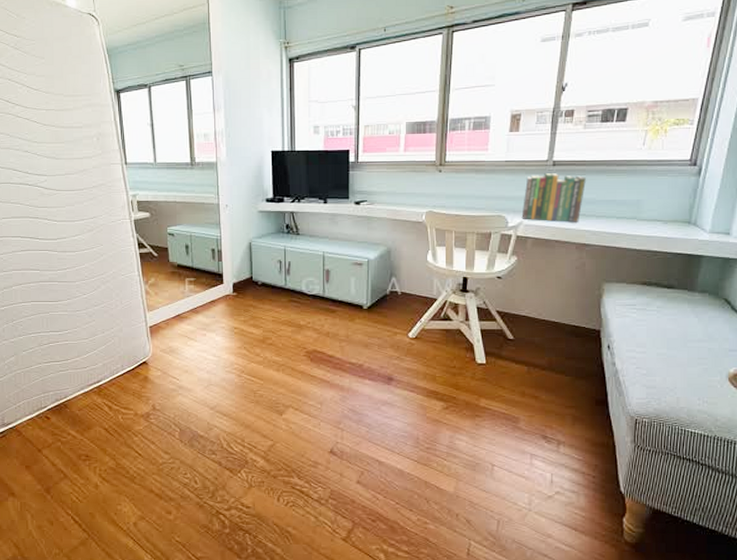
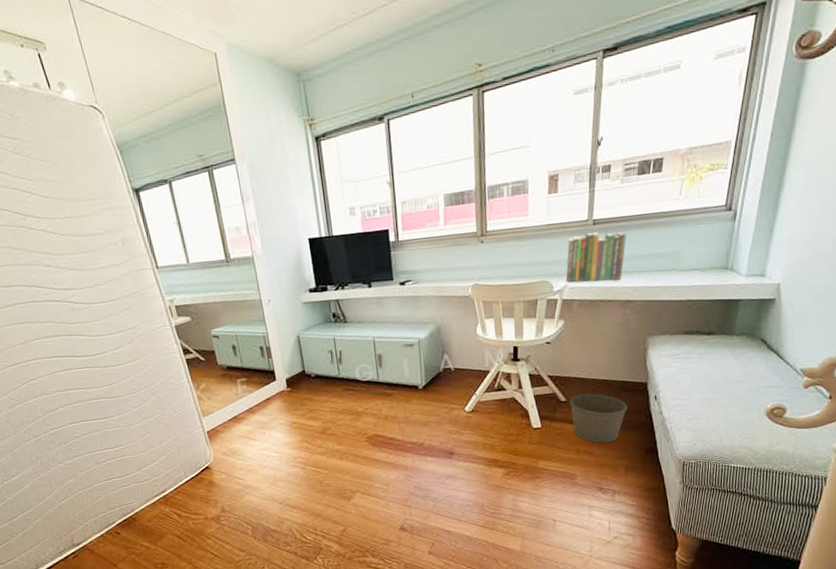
basket: none [518,334,578,389] -> present [570,393,627,444]

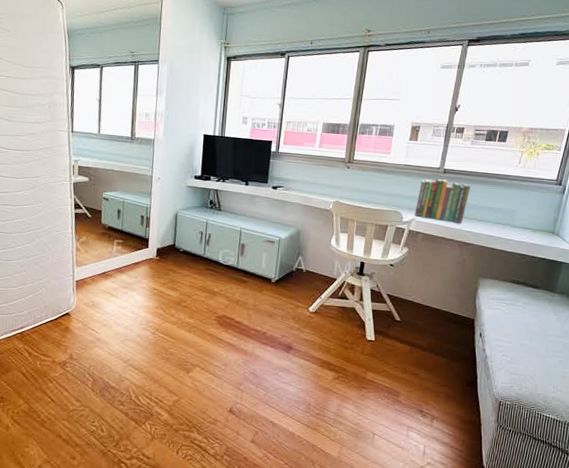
basket: present [570,393,627,444] -> none [403,317,454,369]

